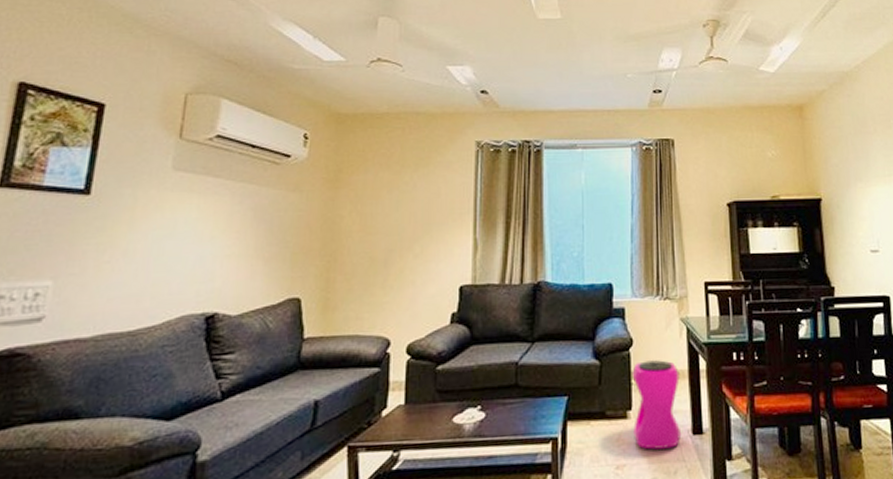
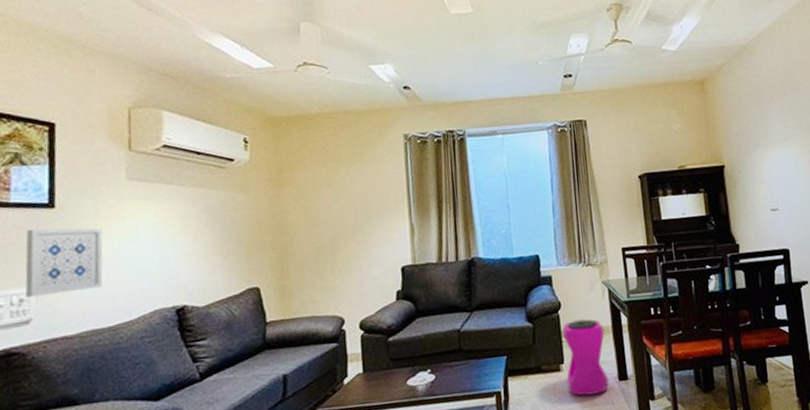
wall art: none [43,216,137,291] -> present [25,228,103,297]

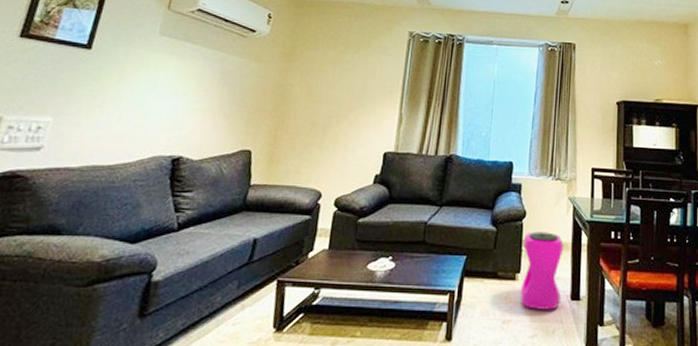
wall art: present [25,228,103,297] -> none [44,65,126,127]

